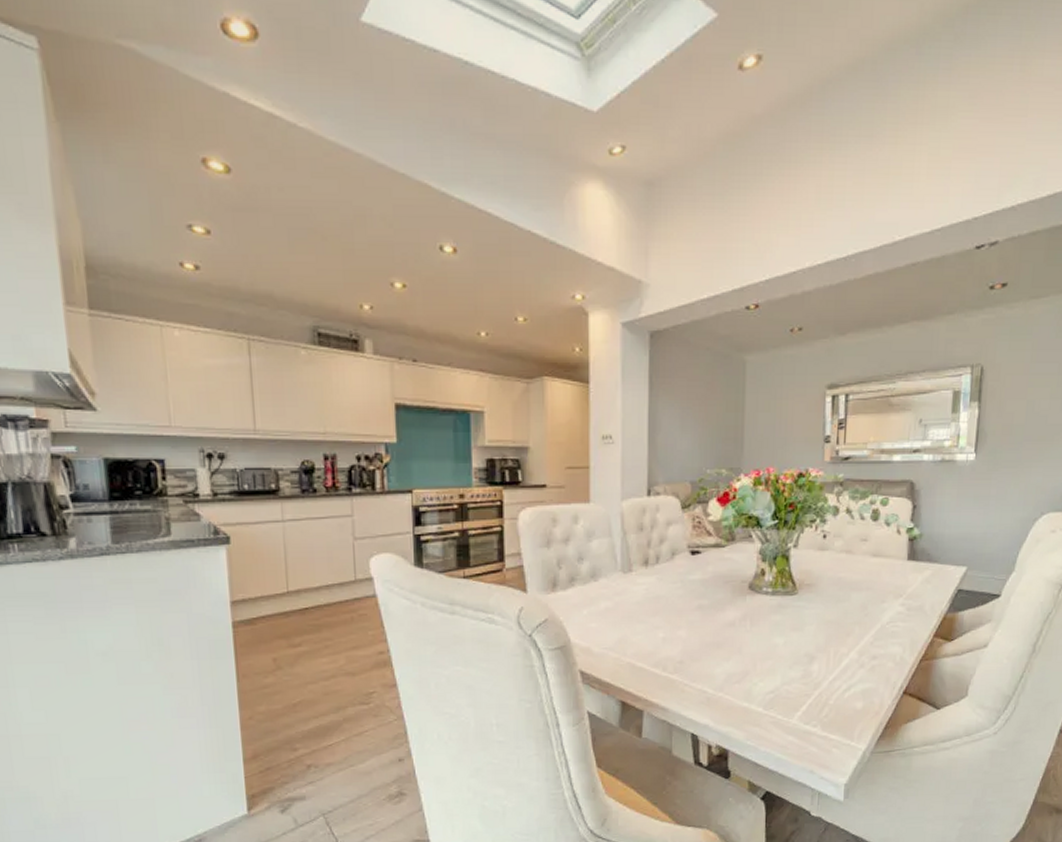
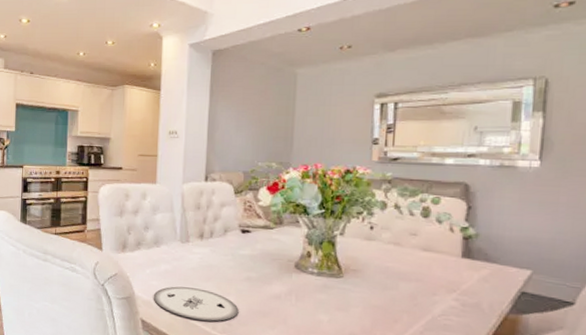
plate: none [593,625,691,662] -> present [153,286,239,322]

